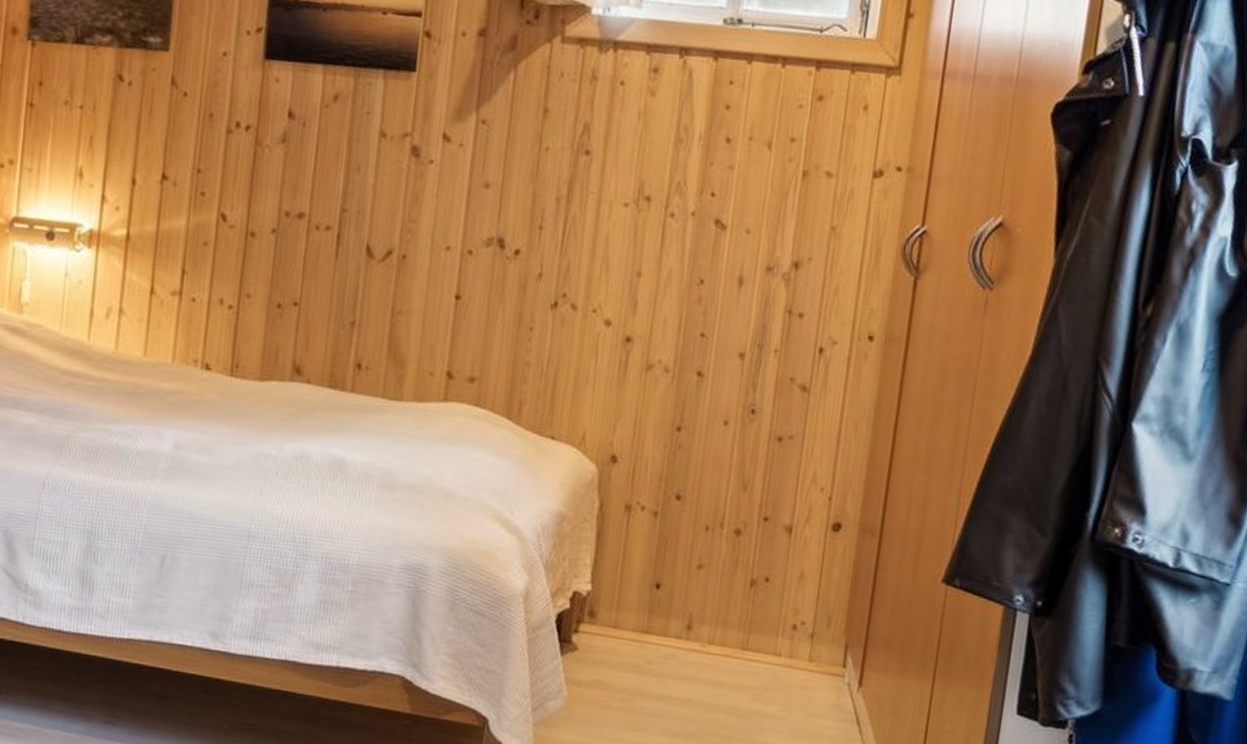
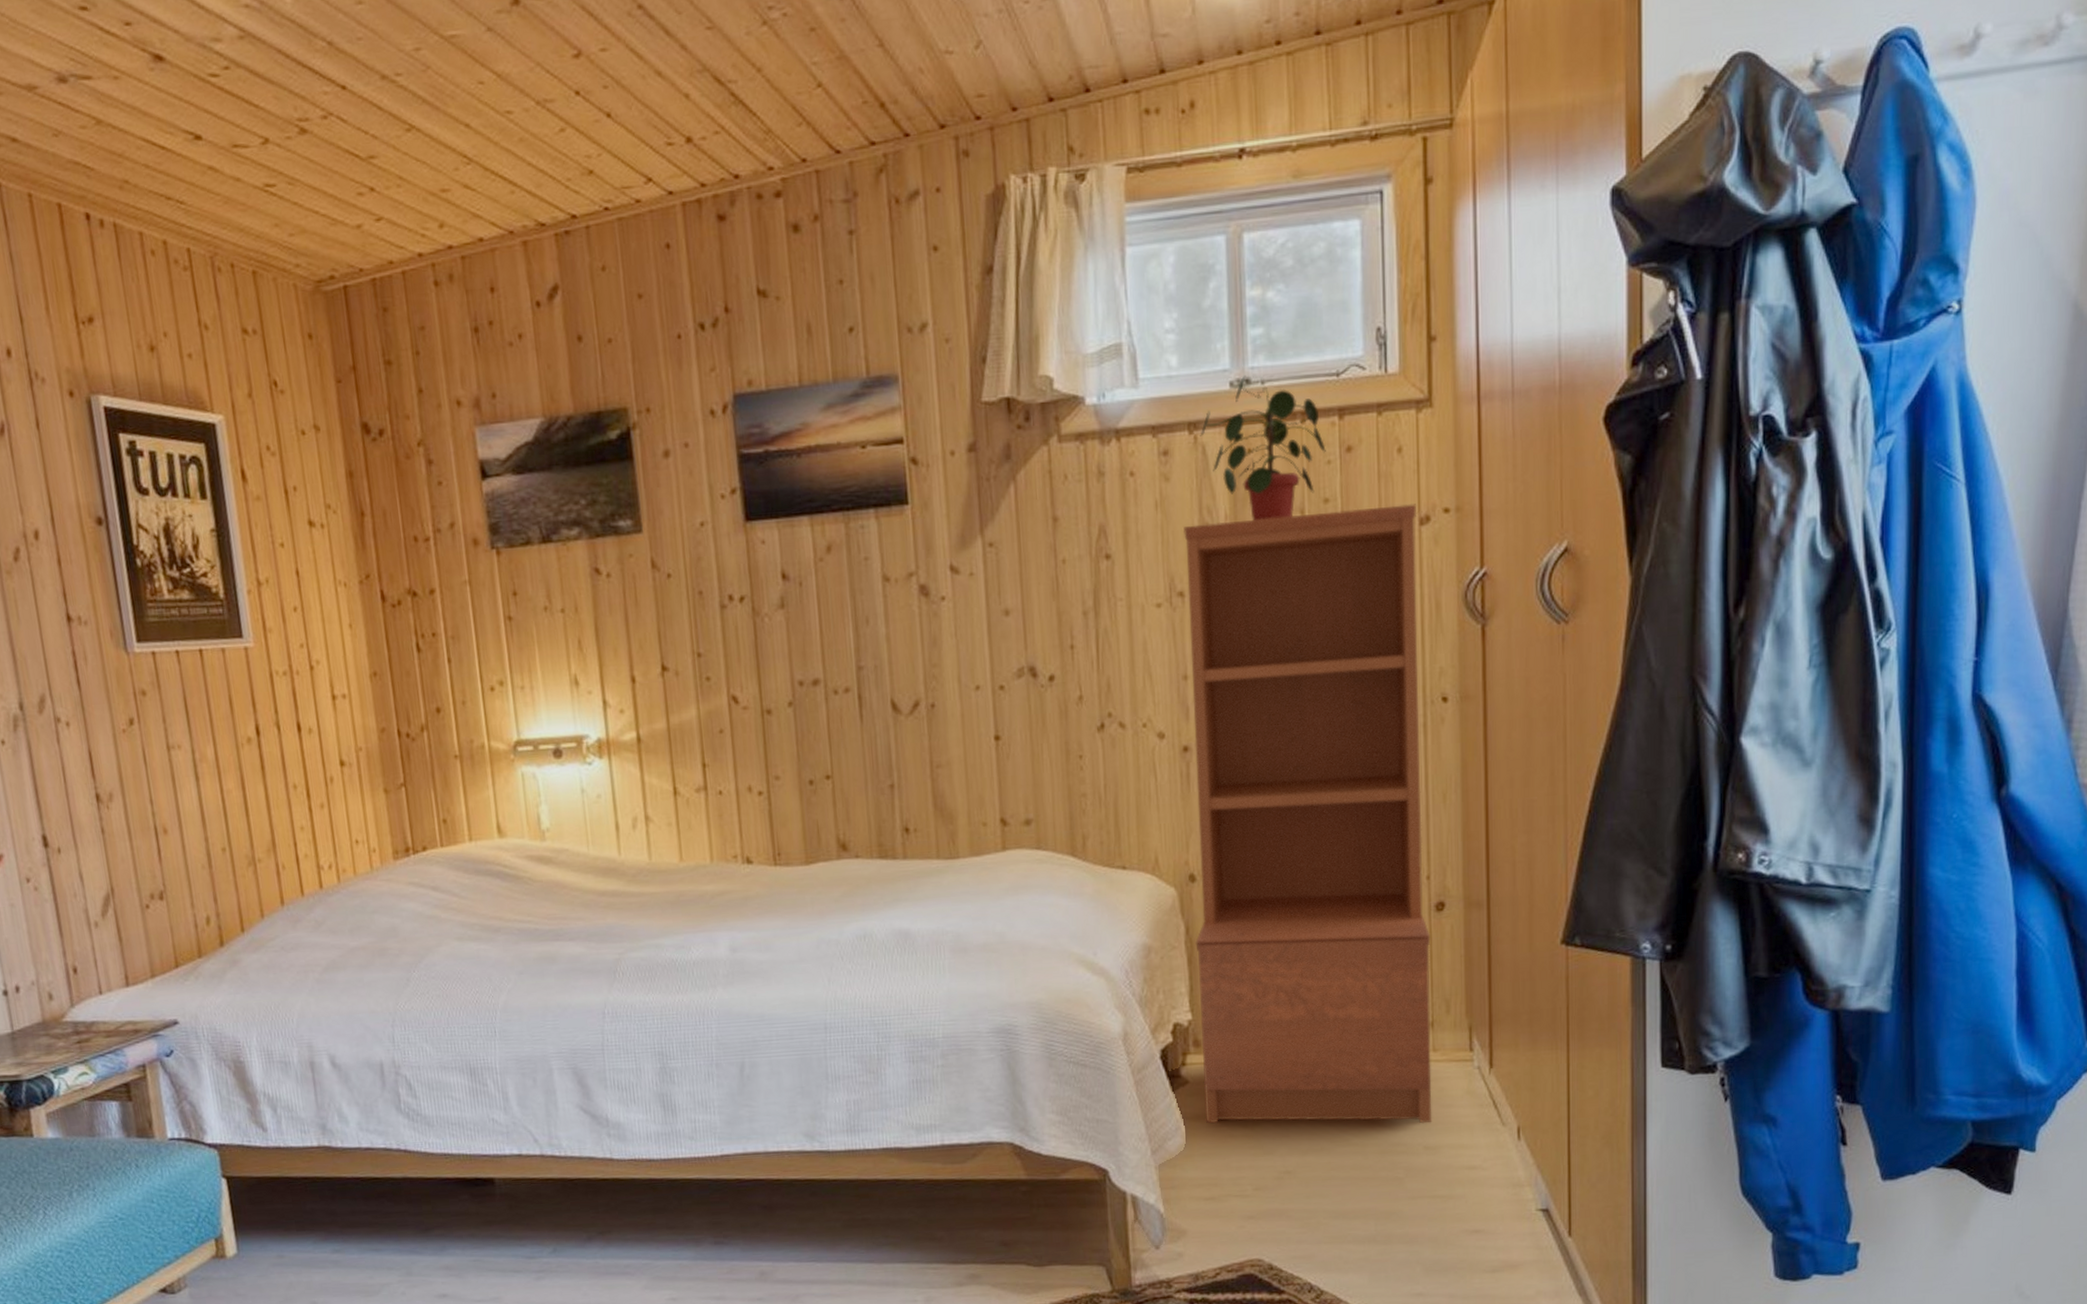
bookshelf: none [587,138,873,729] -> present [1183,504,1432,1124]
potted plant: none [689,16,800,149] -> present [1200,375,1326,520]

